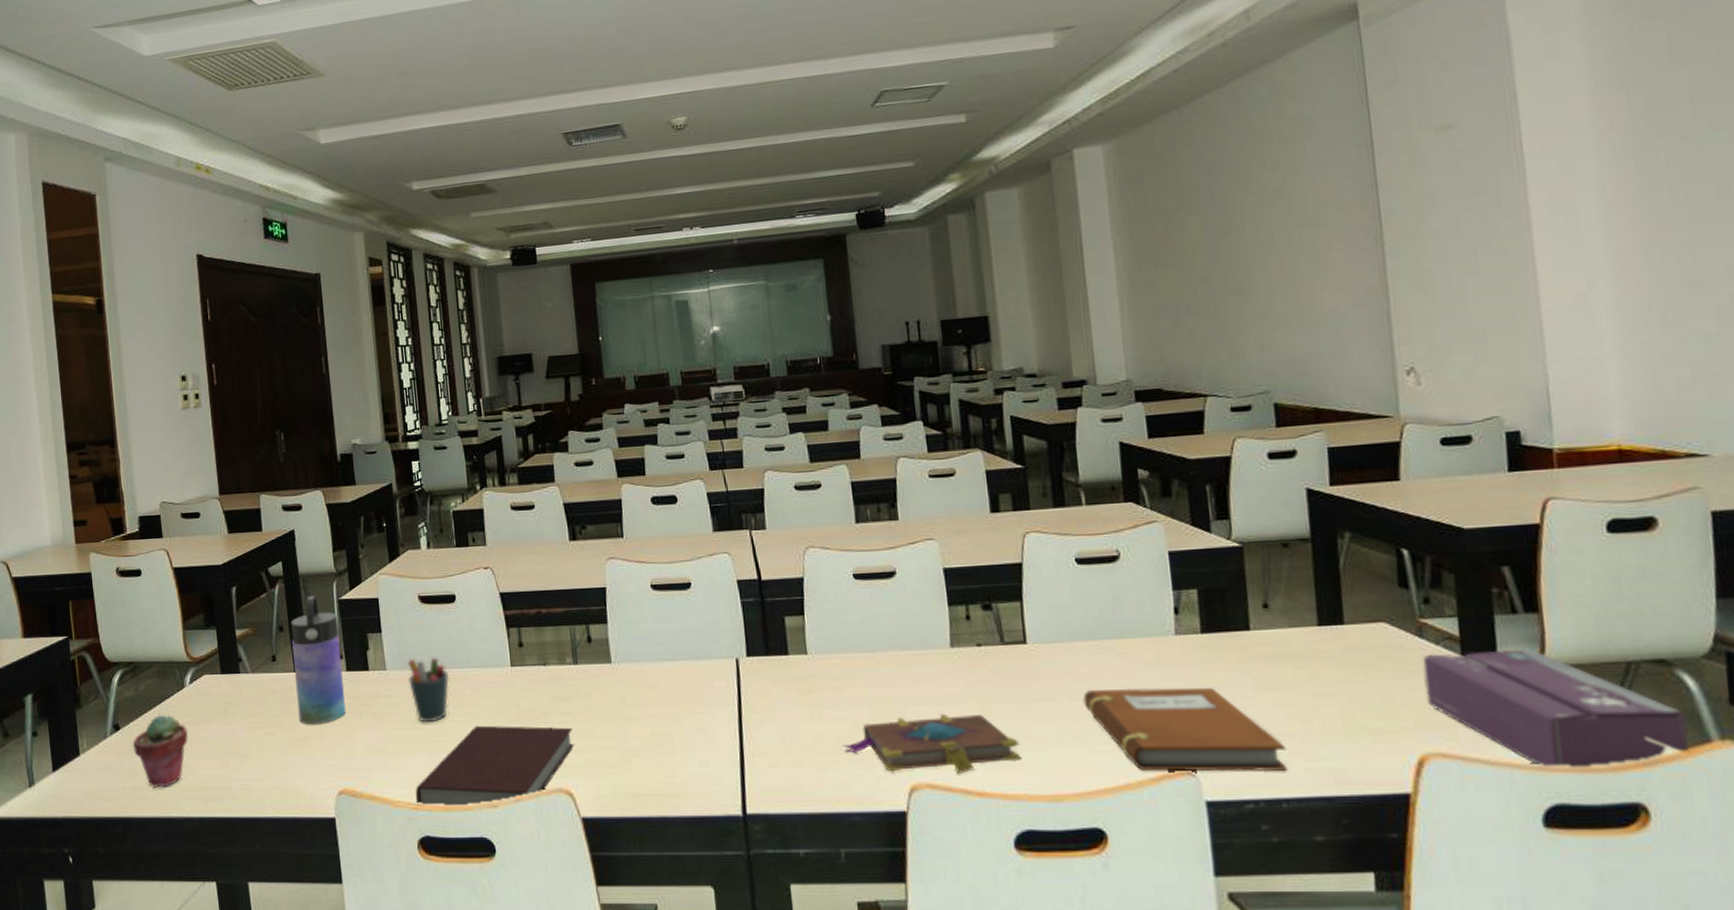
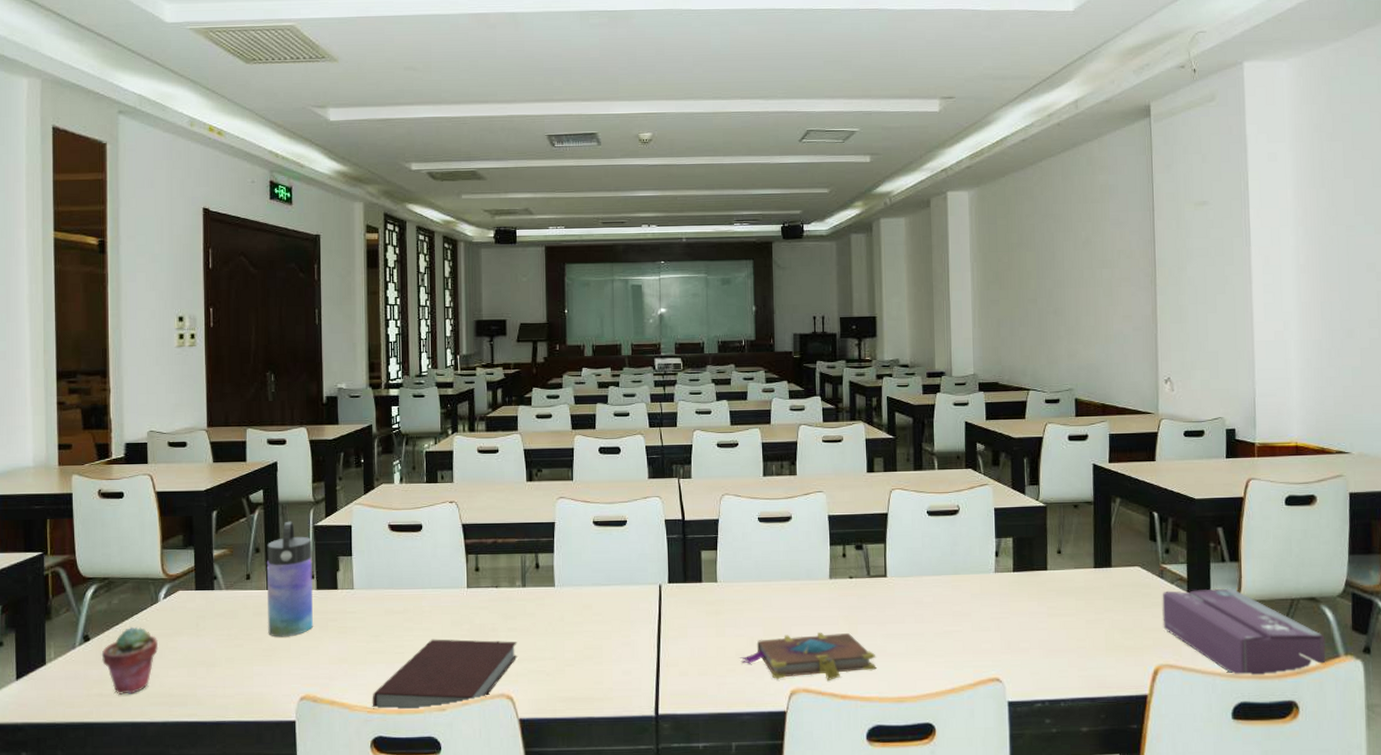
pen holder: present [407,657,450,723] -> none [373,579,411,636]
notebook: present [1083,687,1287,772] -> none [925,613,1067,679]

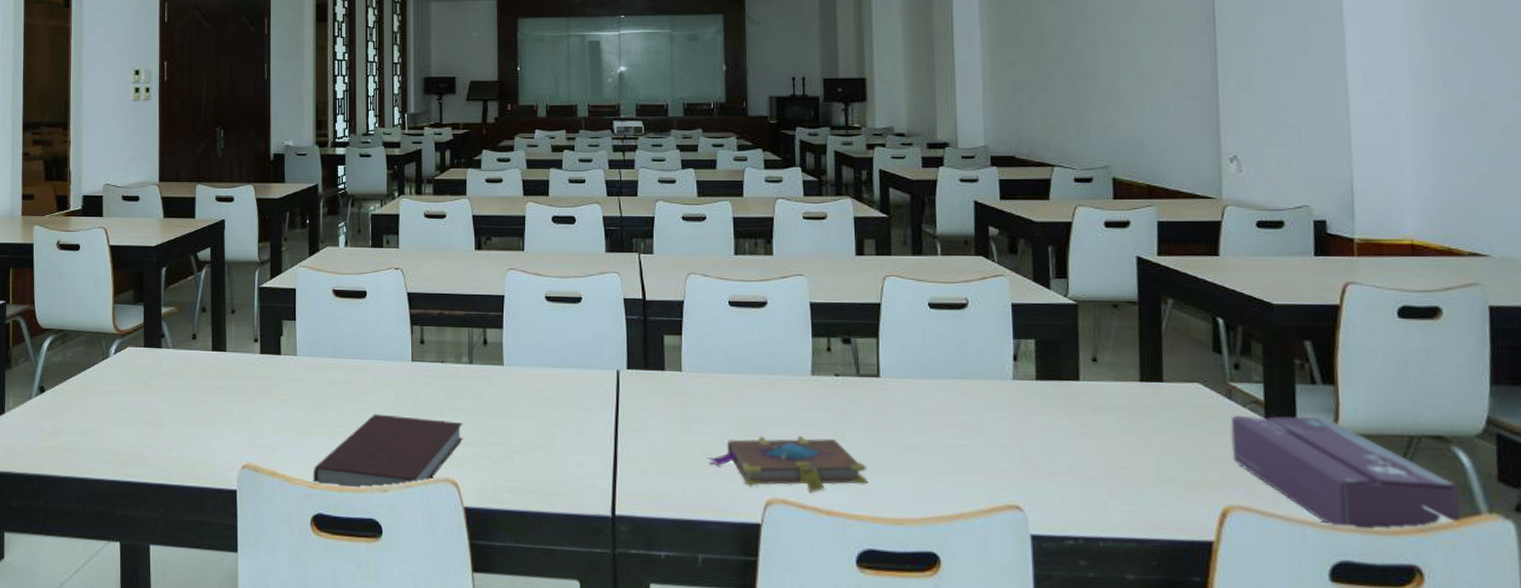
potted succulent: present [101,626,159,694] -> none [55,380,108,449]
water bottle: present [266,521,313,637] -> none [212,281,256,402]

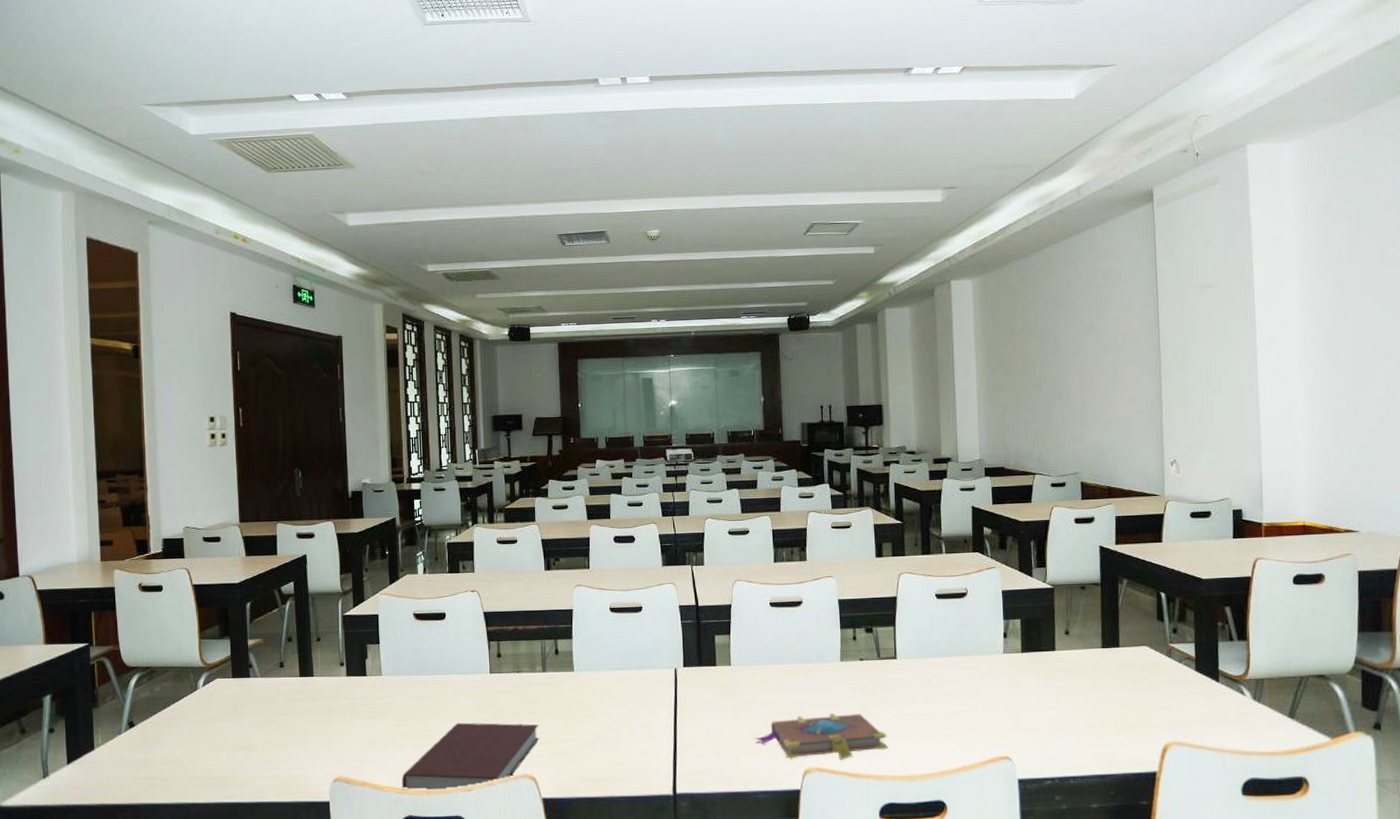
tissue box: present [1230,415,1462,530] -> none [1170,666,1336,753]

